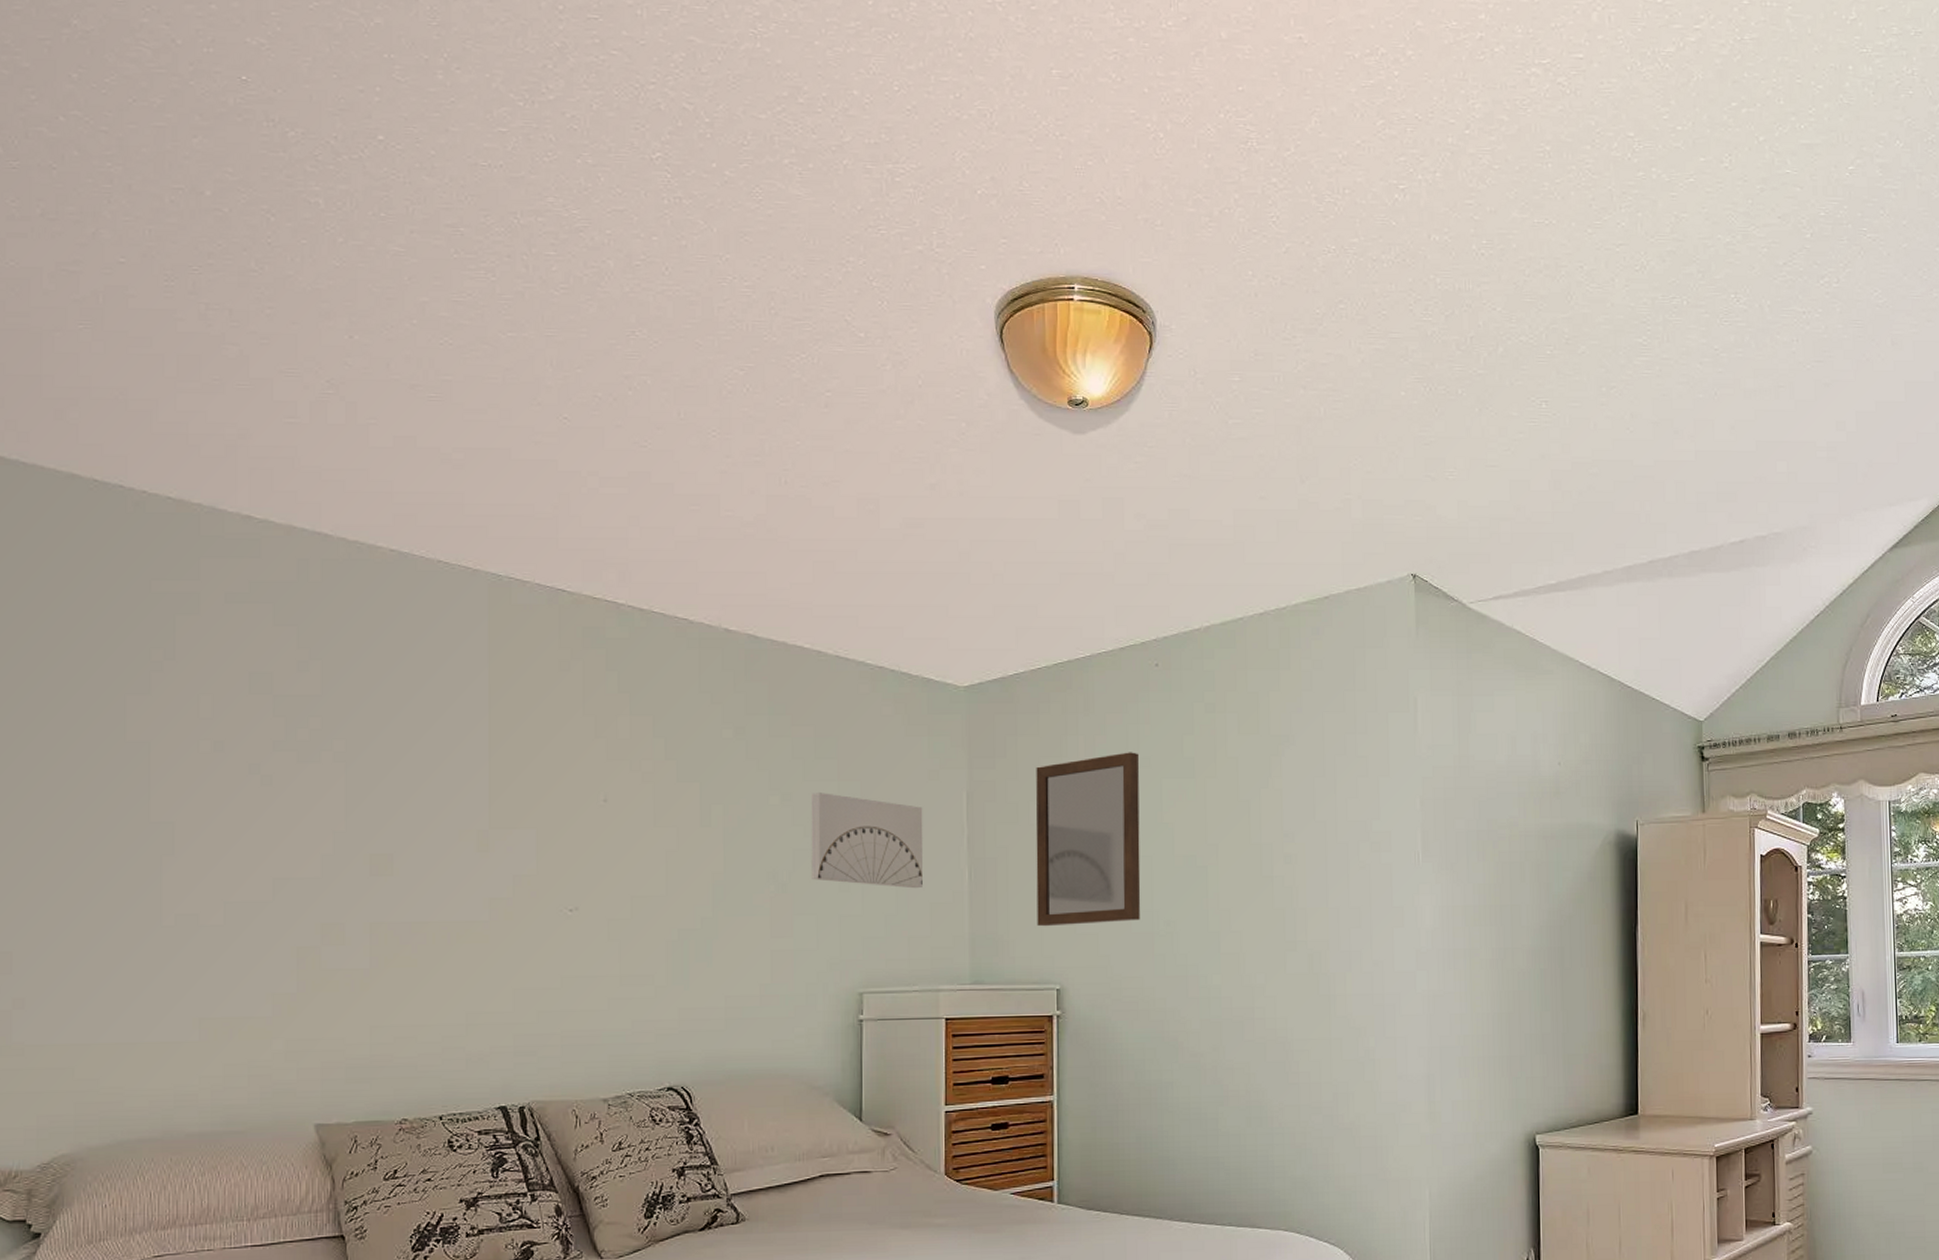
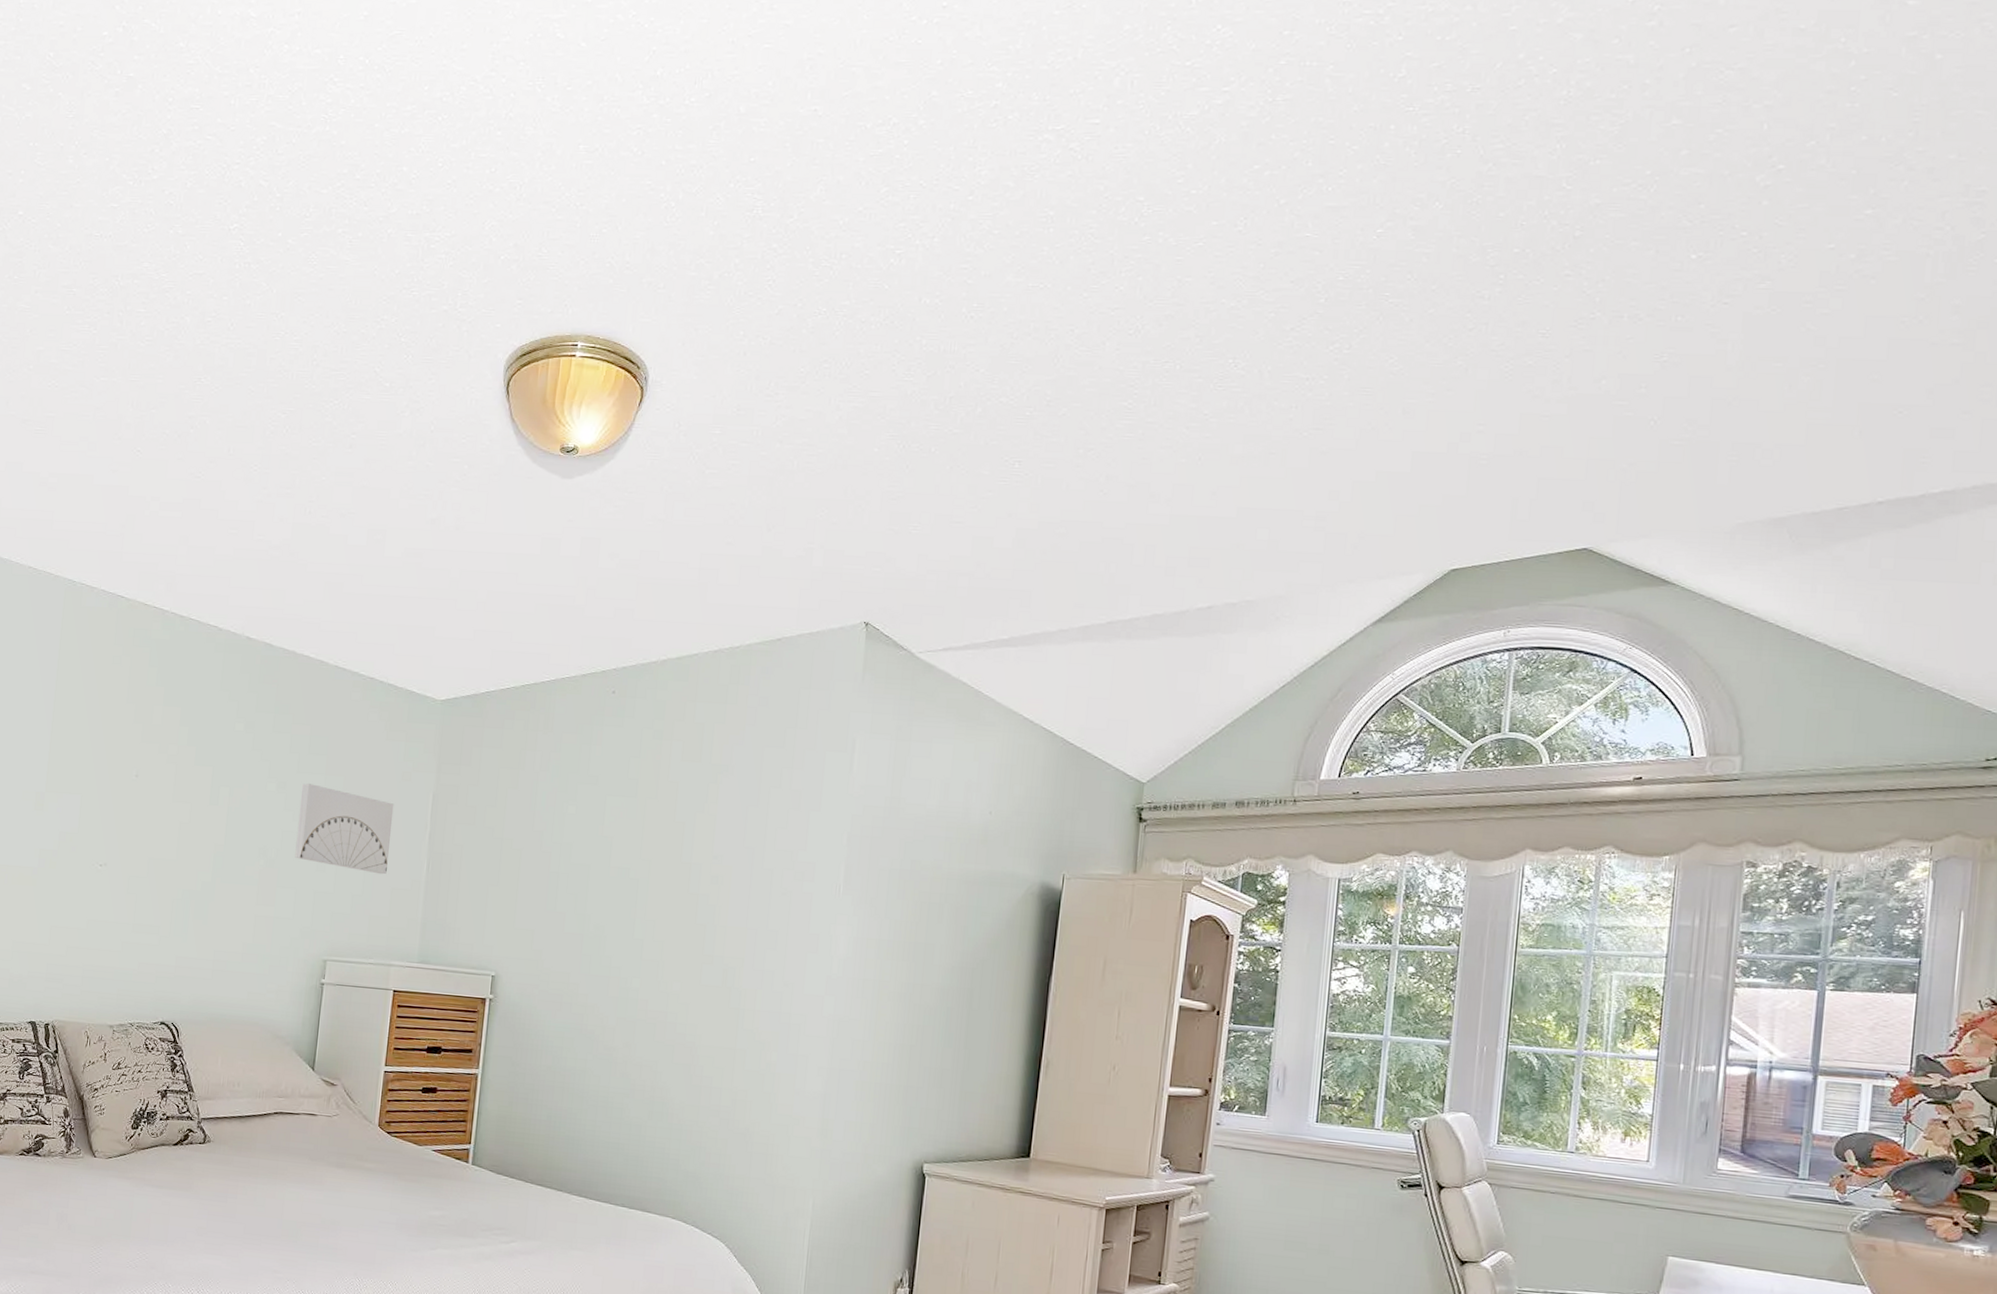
home mirror: present [1035,752,1141,927] -> none [481,769,588,922]

